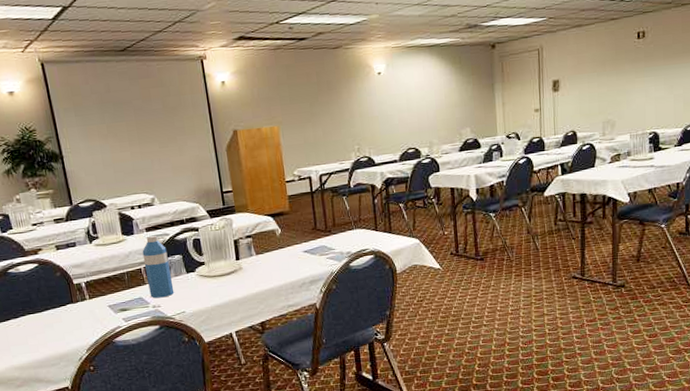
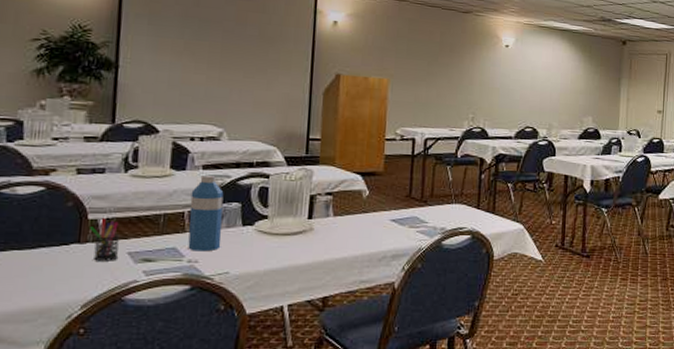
pen holder: none [77,281,103,315] -> present [90,218,119,261]

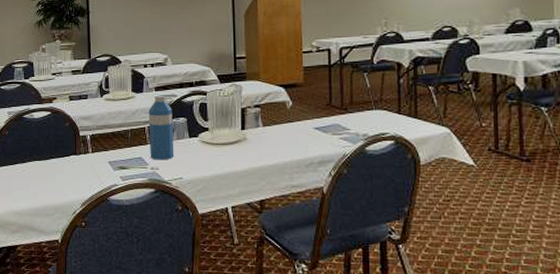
pen holder: present [90,218,119,261] -> none [82,134,103,169]

